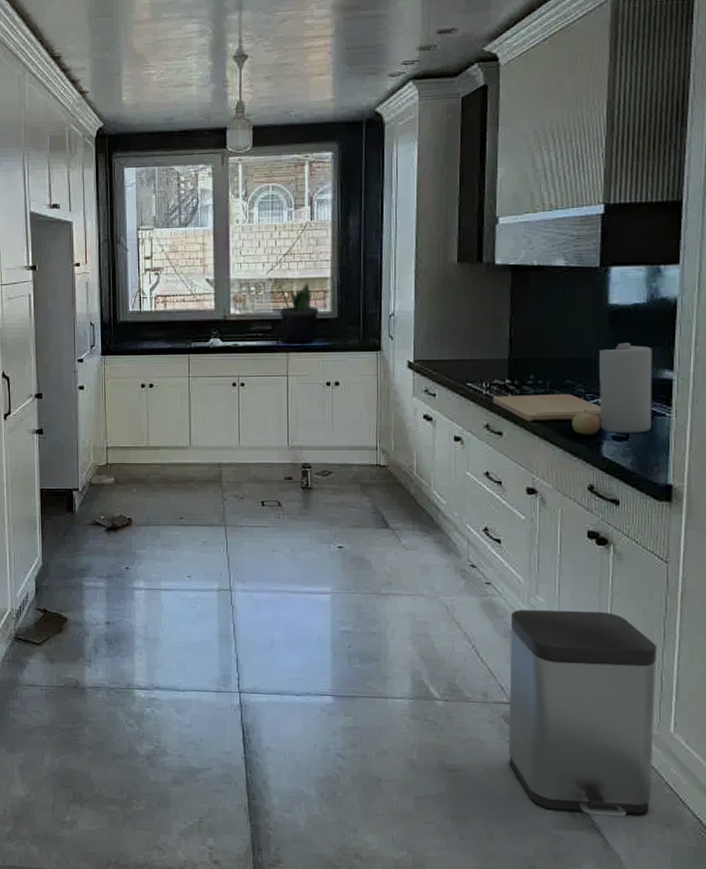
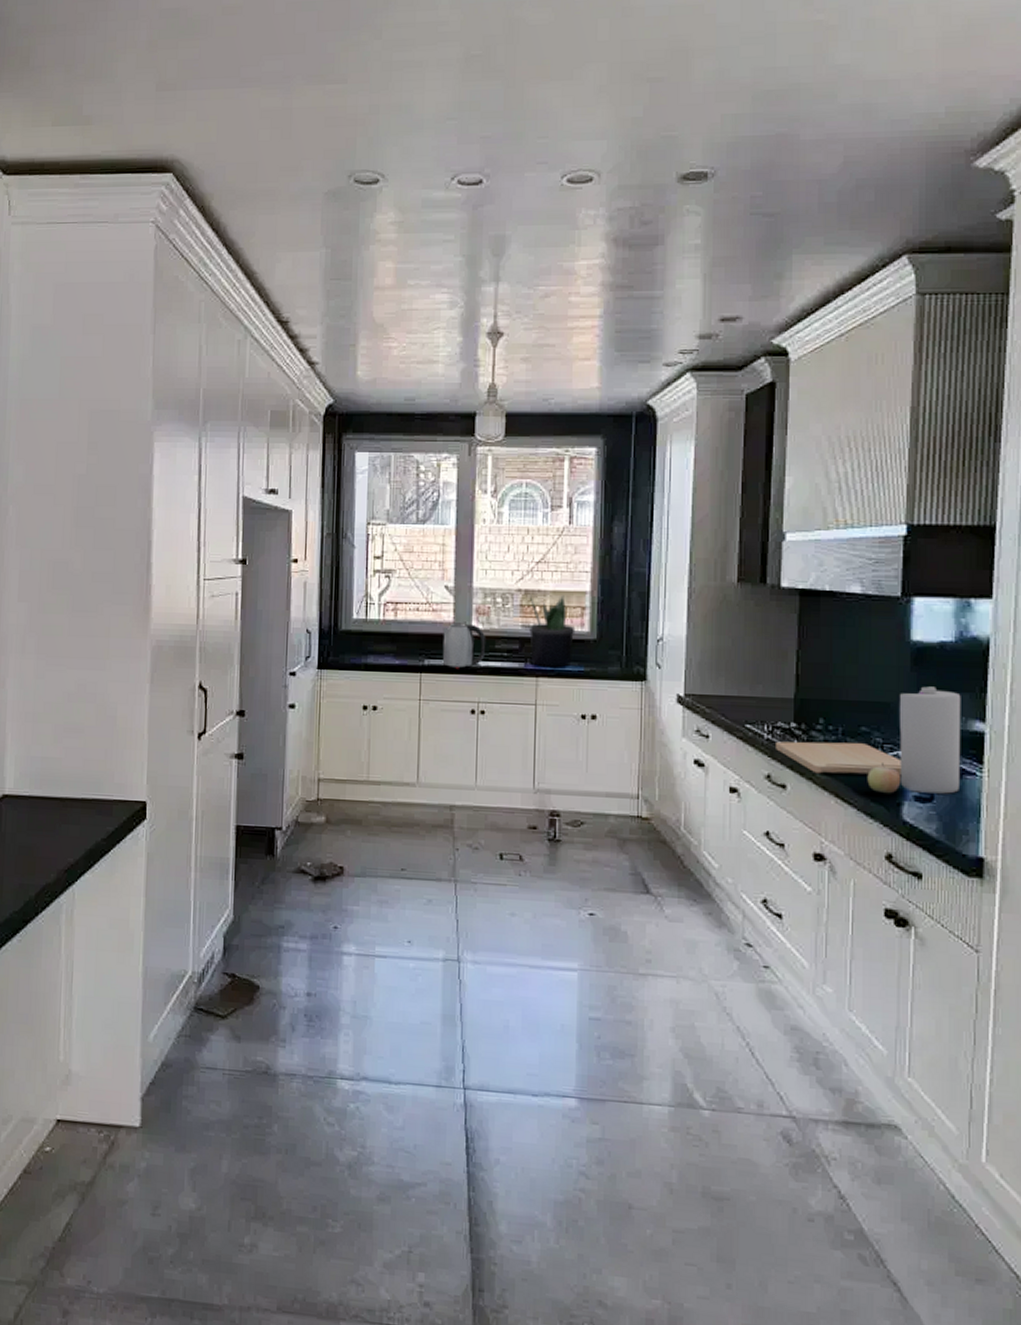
kettle: none [206,309,243,350] -> present [442,621,486,671]
pedal bin: present [508,609,657,818] -> none [787,1000,965,1268]

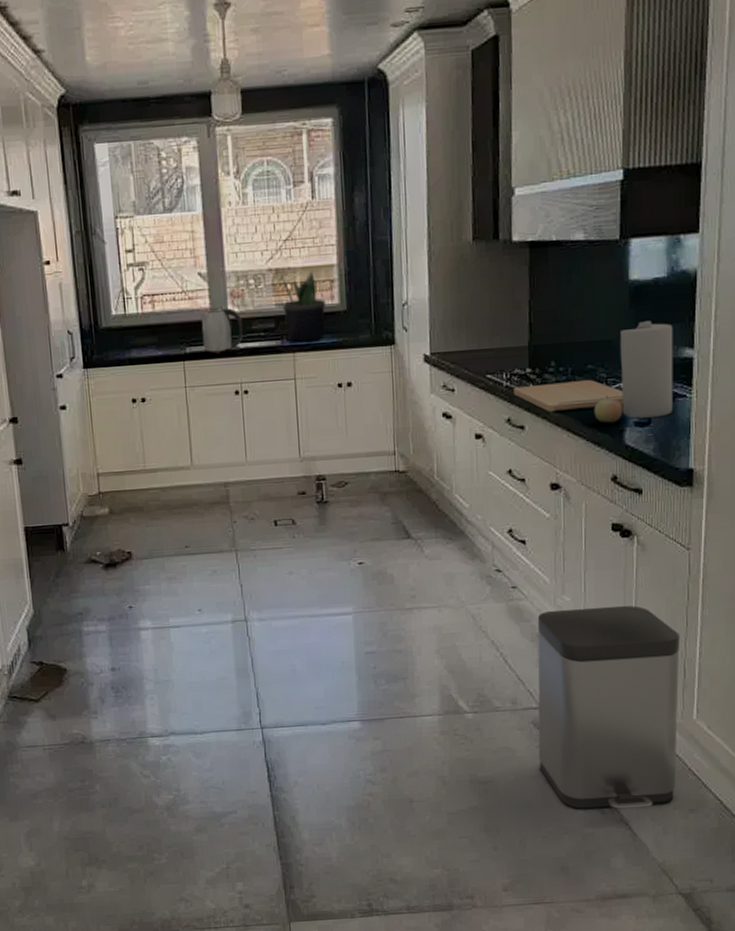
pedal bin: none [787,1000,965,1268] -> present [537,605,680,810]

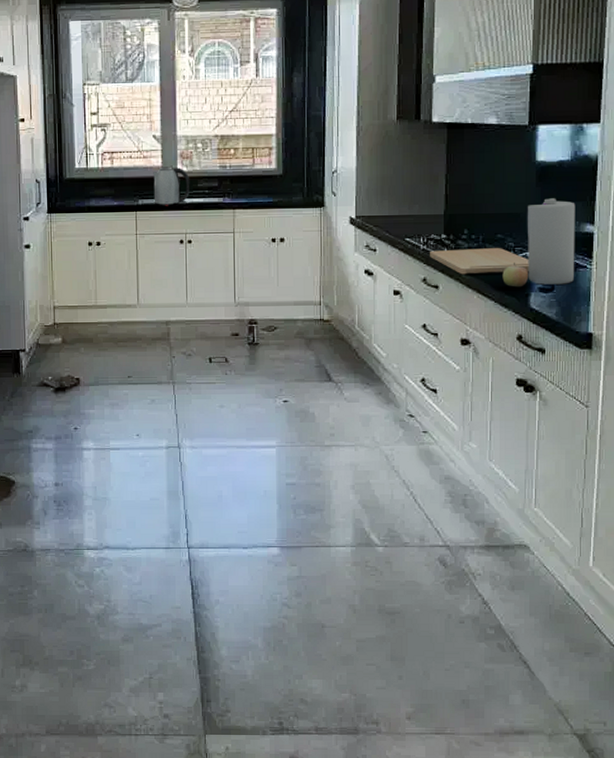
planter: present [279,271,327,343] -> none [224,139,265,201]
pedal bin: present [537,605,680,810] -> none [443,455,578,649]

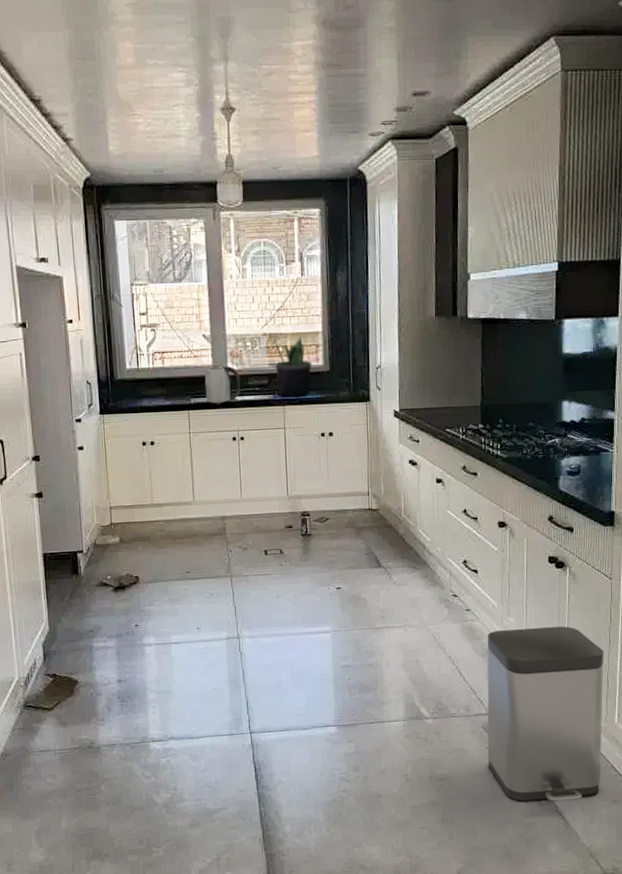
planter: none [224,139,265,201] -> present [273,336,312,397]
cutting board: present [430,248,529,275] -> none [469,435,558,462]
pedal bin: none [443,455,578,649] -> present [487,626,604,802]
fruit: present [502,263,529,288] -> none [534,449,558,472]
paper towel holder: present [527,198,575,285] -> none [555,387,598,469]

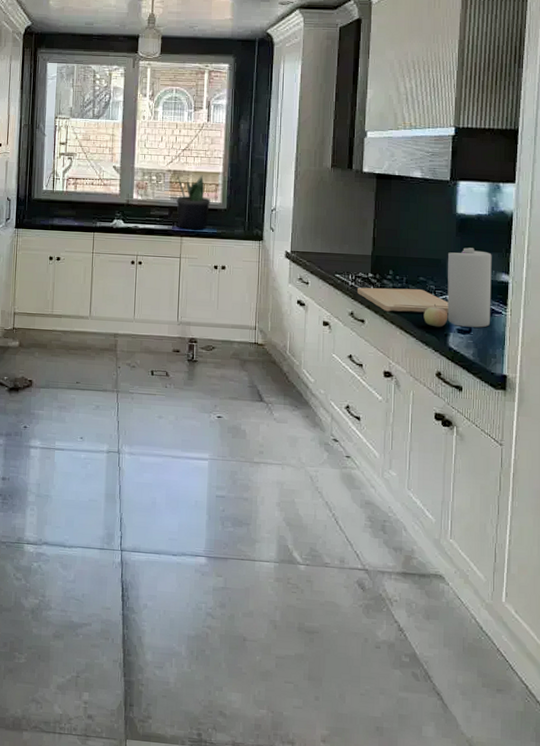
kettle: present [204,364,241,406] -> none [110,193,144,231]
cutting board: none [469,435,558,462] -> present [357,287,449,314]
pedal bin: present [487,626,604,802] -> none [361,482,492,682]
fruit: none [534,449,558,472] -> present [423,304,448,328]
paper towel holder: none [555,387,598,469] -> present [447,247,492,328]

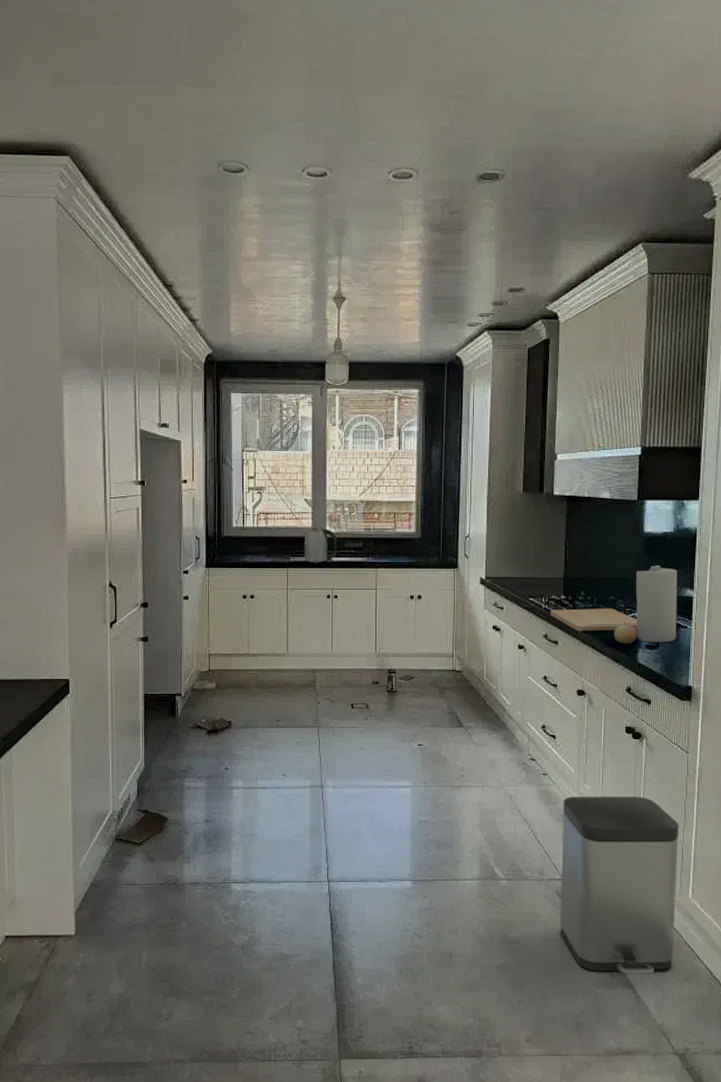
kettle: none [110,193,144,231] -> present [304,527,338,565]
planter: present [176,174,211,230] -> none [369,505,405,561]
pedal bin: none [361,482,492,682] -> present [560,796,679,974]

